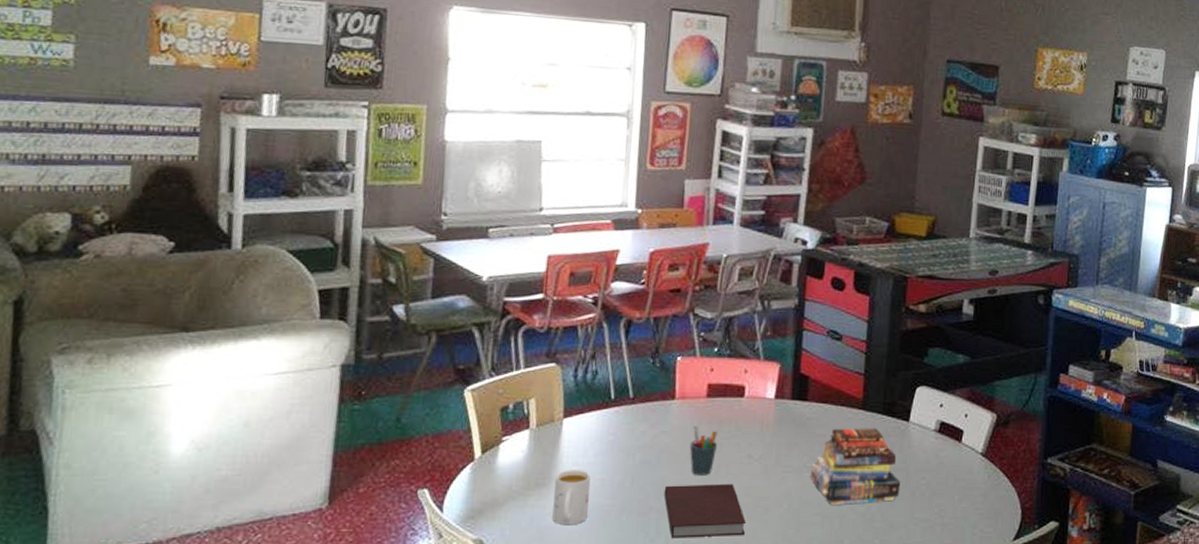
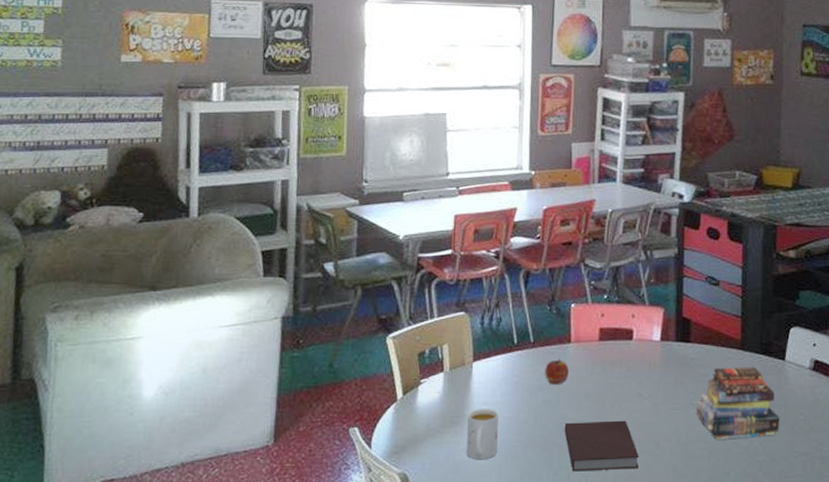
apple: none [644,416,672,445] -> present [545,358,569,385]
pen holder: present [689,425,718,475] -> none [585,367,611,413]

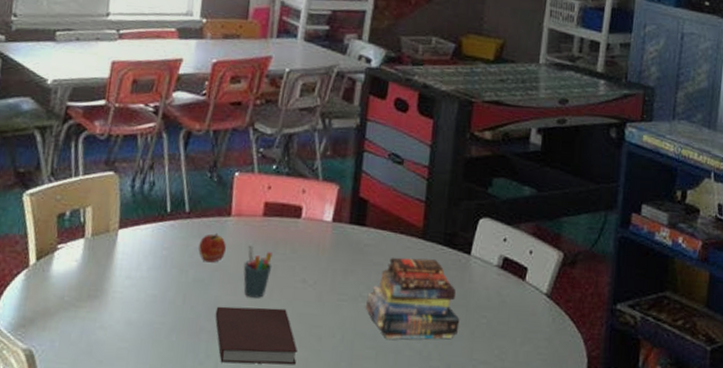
mug: present [466,409,498,460] -> none [102,283,143,342]
pen holder: none [585,367,611,413] -> present [243,245,273,298]

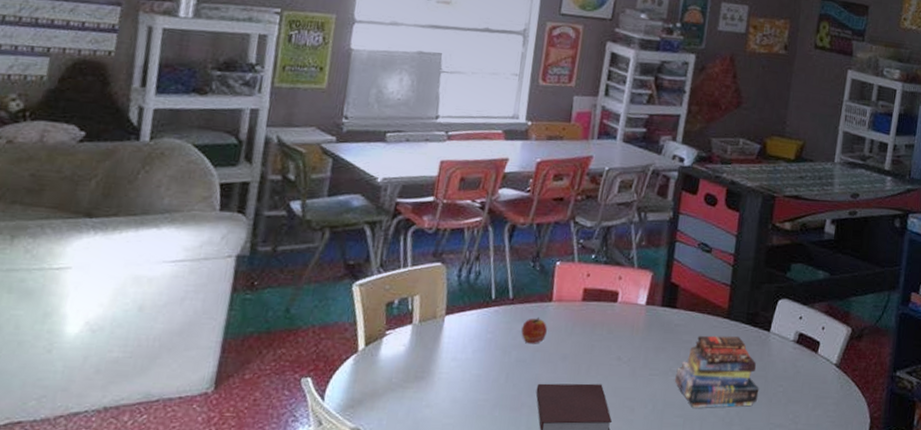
pen holder: present [243,245,273,298] -> none [563,327,590,375]

